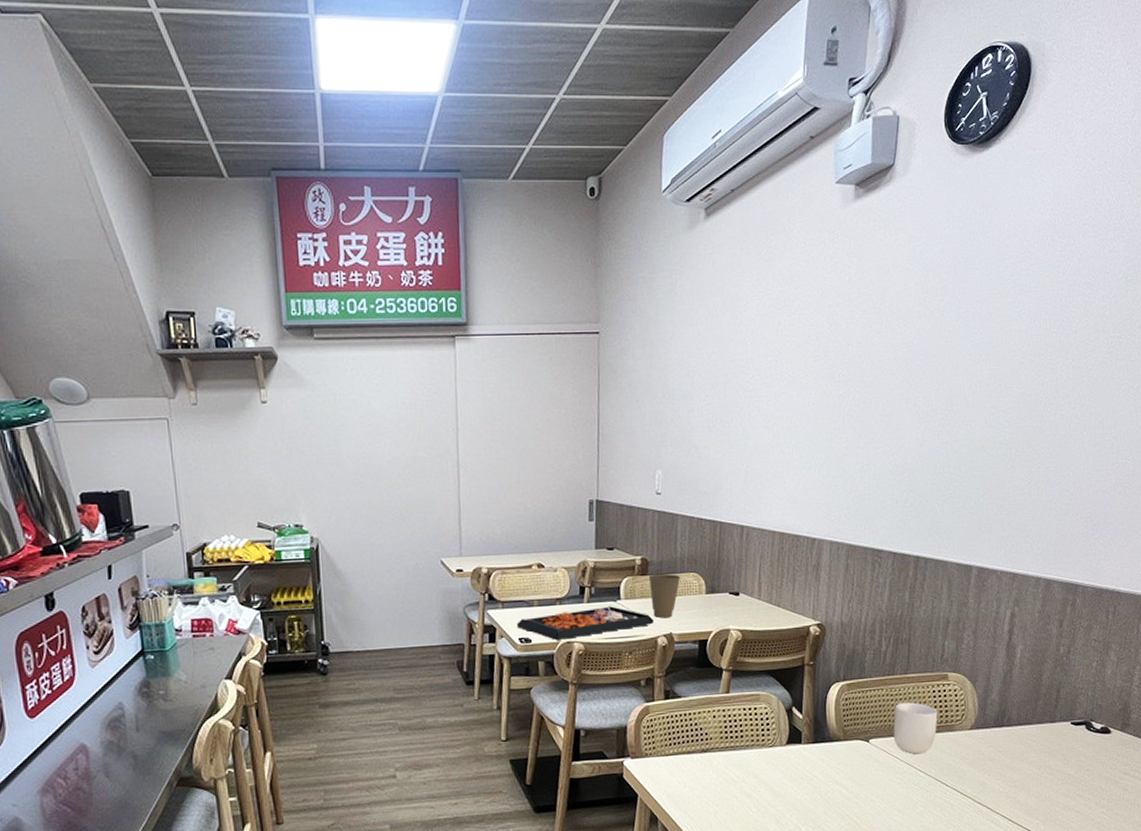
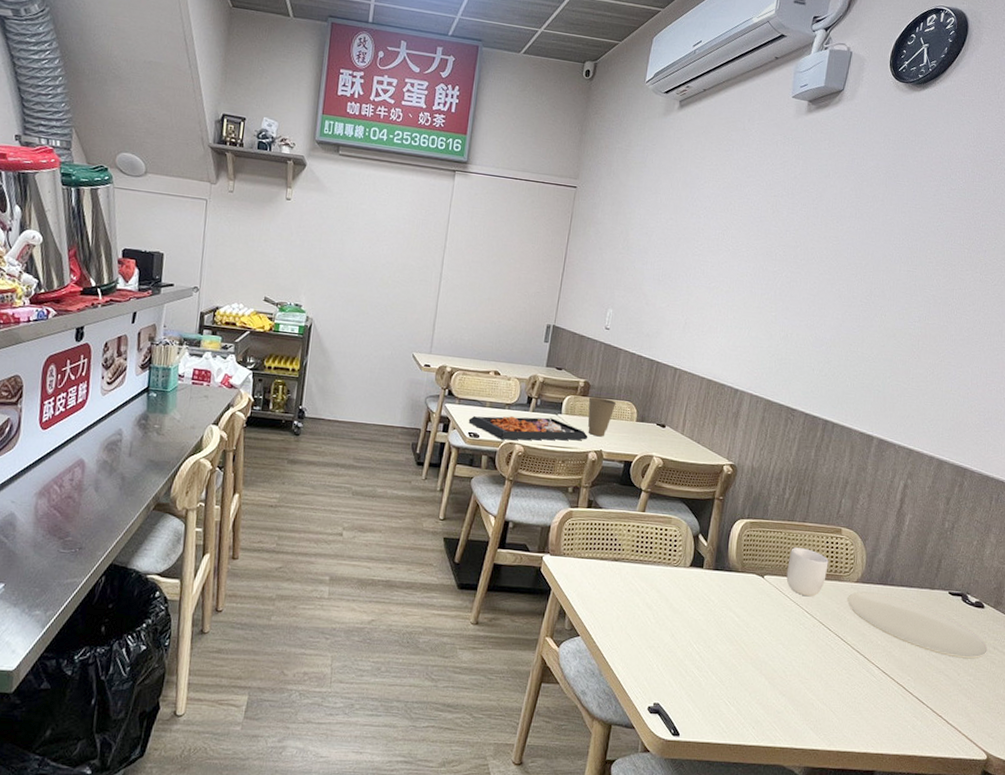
plate: none [962,737,1120,791] -> present [847,591,989,659]

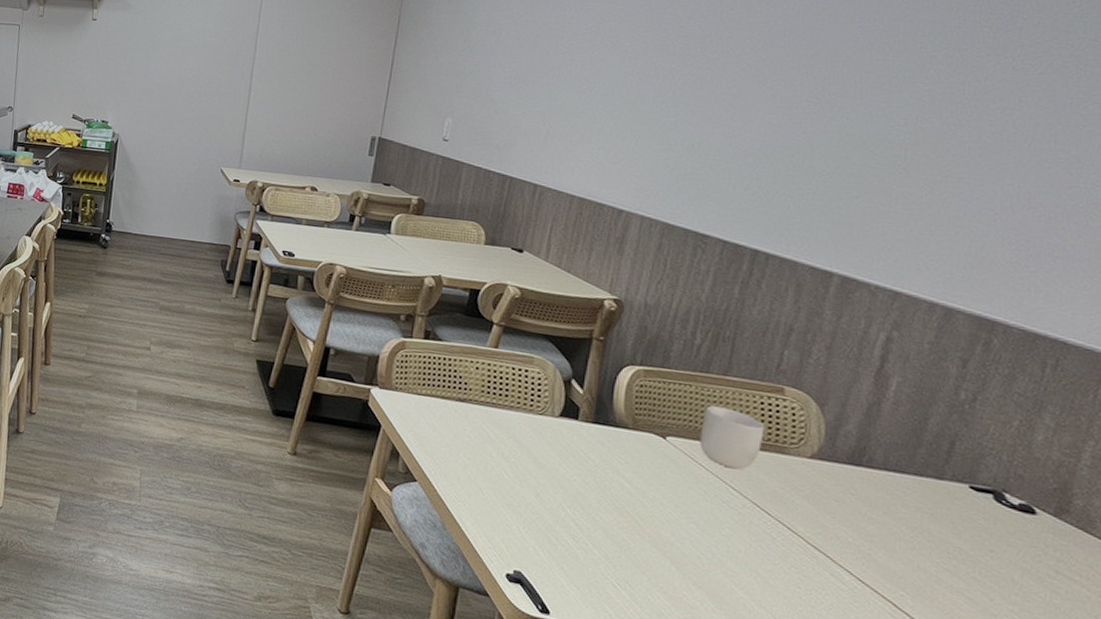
food tray: present [468,416,588,441] -> none [282,234,424,264]
cup: present [587,396,617,437] -> none [422,215,459,261]
plate: present [847,591,989,659] -> none [796,470,1046,583]

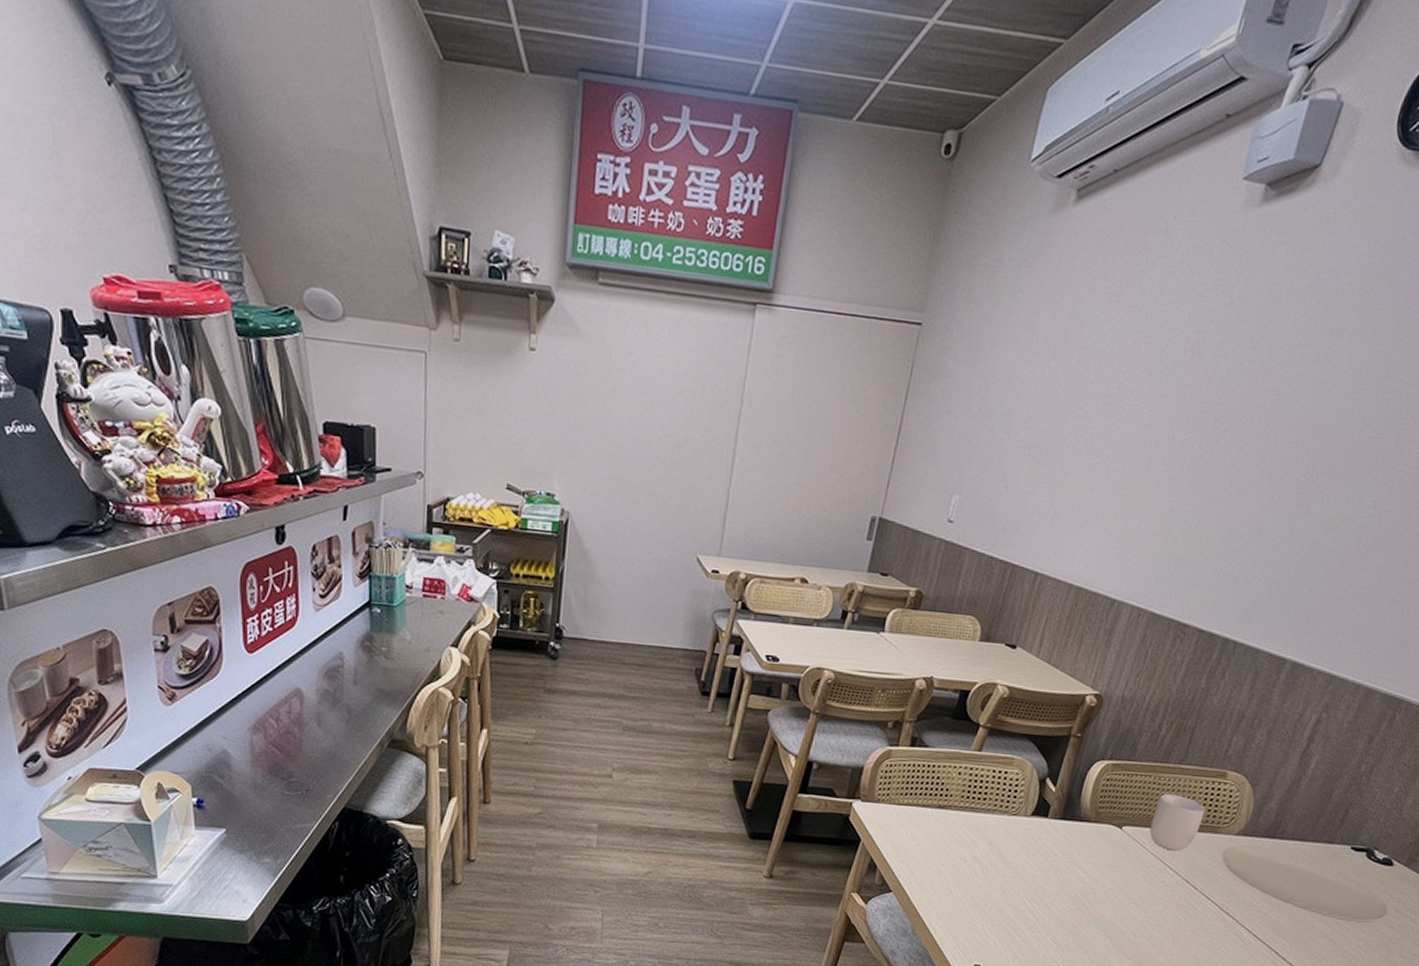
plate: none [796,470,1046,583] -> present [1221,845,1389,923]

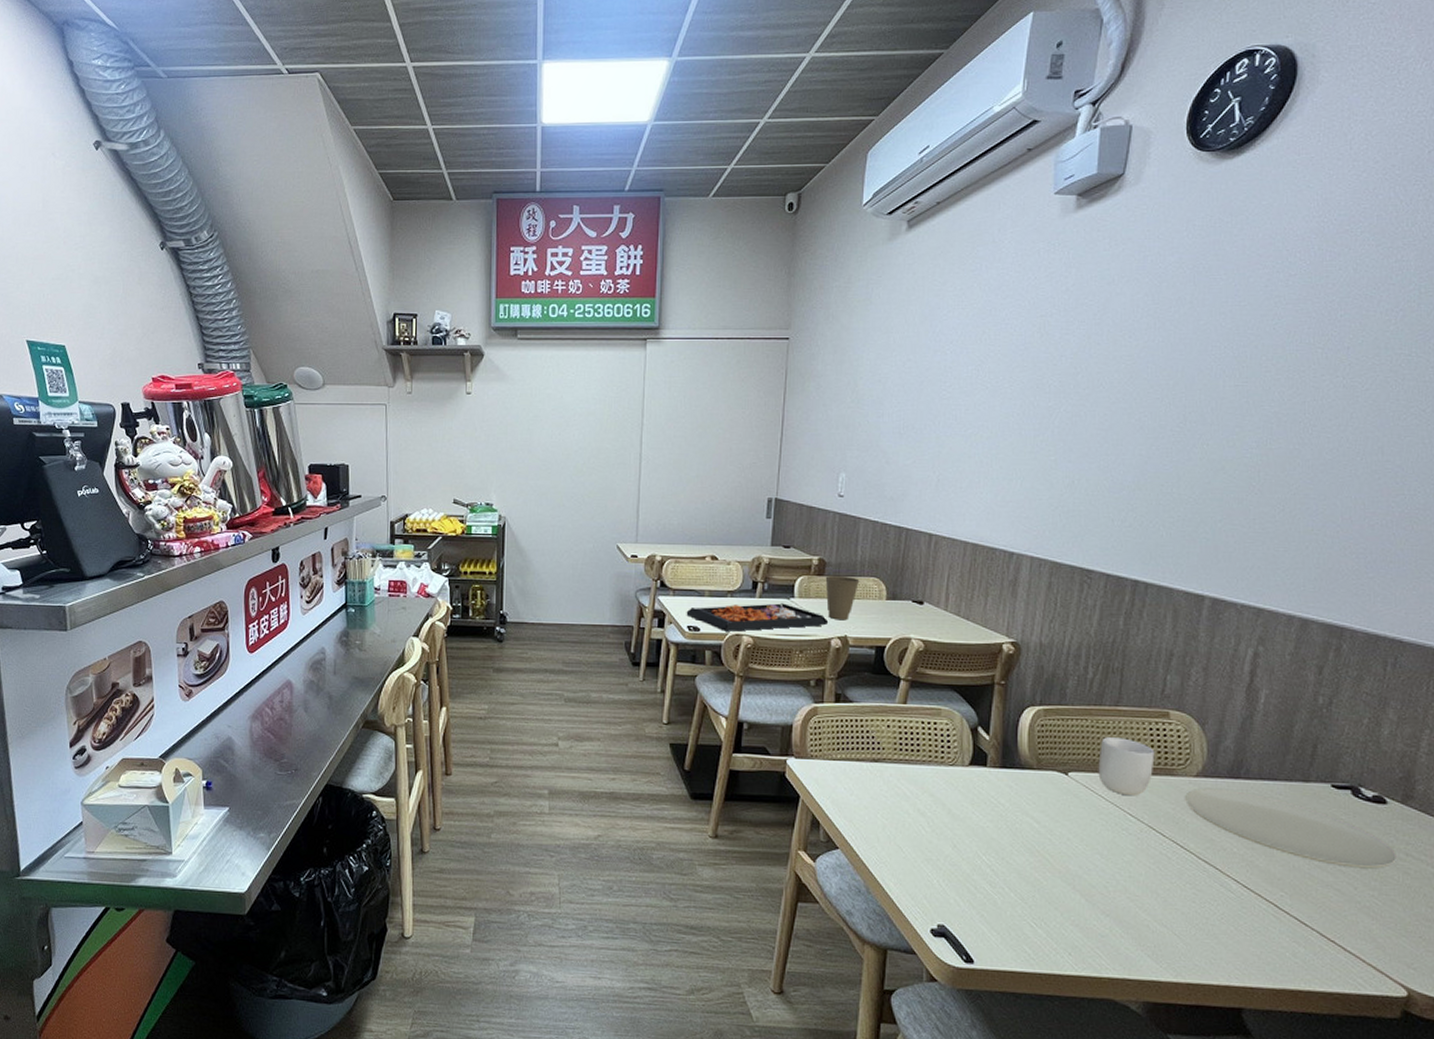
food tray: none [766,635,917,665] -> present [686,603,829,632]
cup: none [916,609,956,661] -> present [825,575,860,621]

